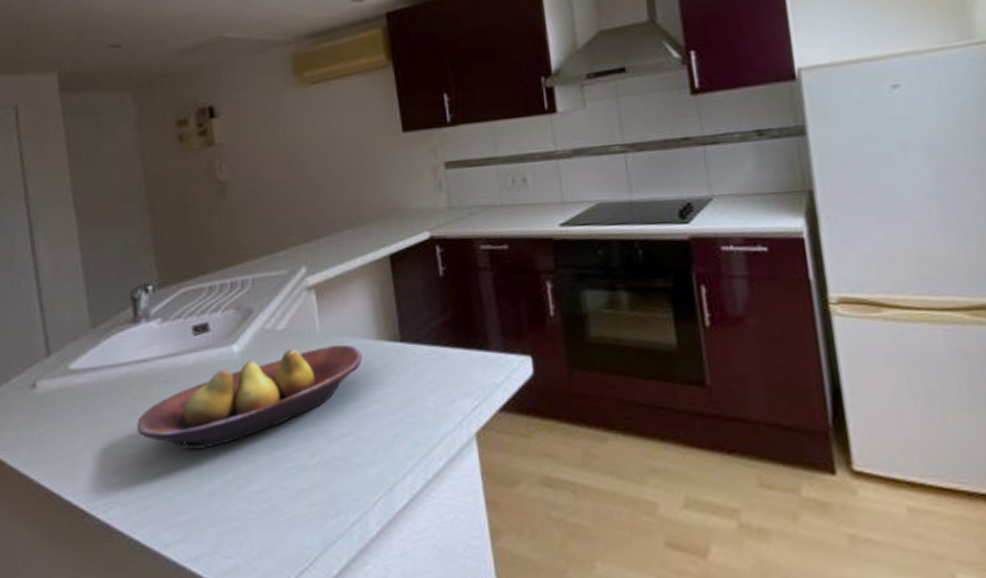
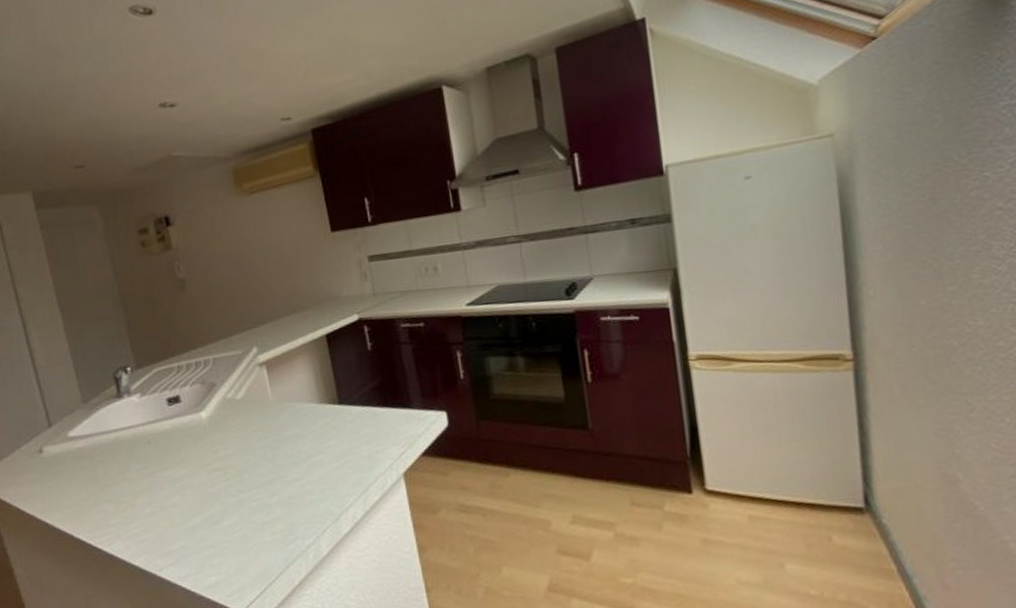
fruit bowl: present [137,344,363,451] -> none [128,408,308,497]

